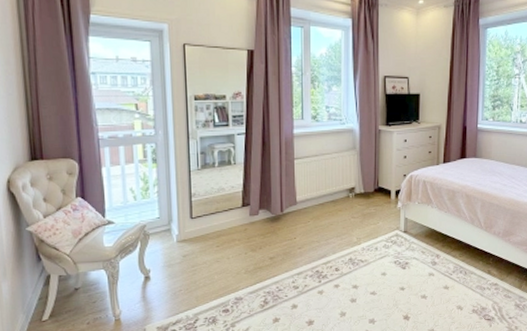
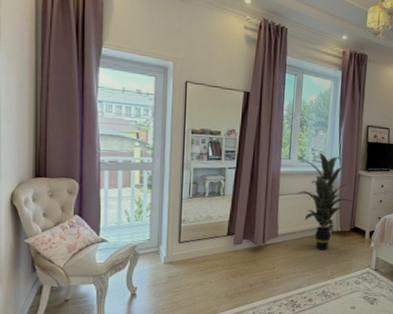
indoor plant: none [312,109,375,215] -> present [295,152,353,250]

